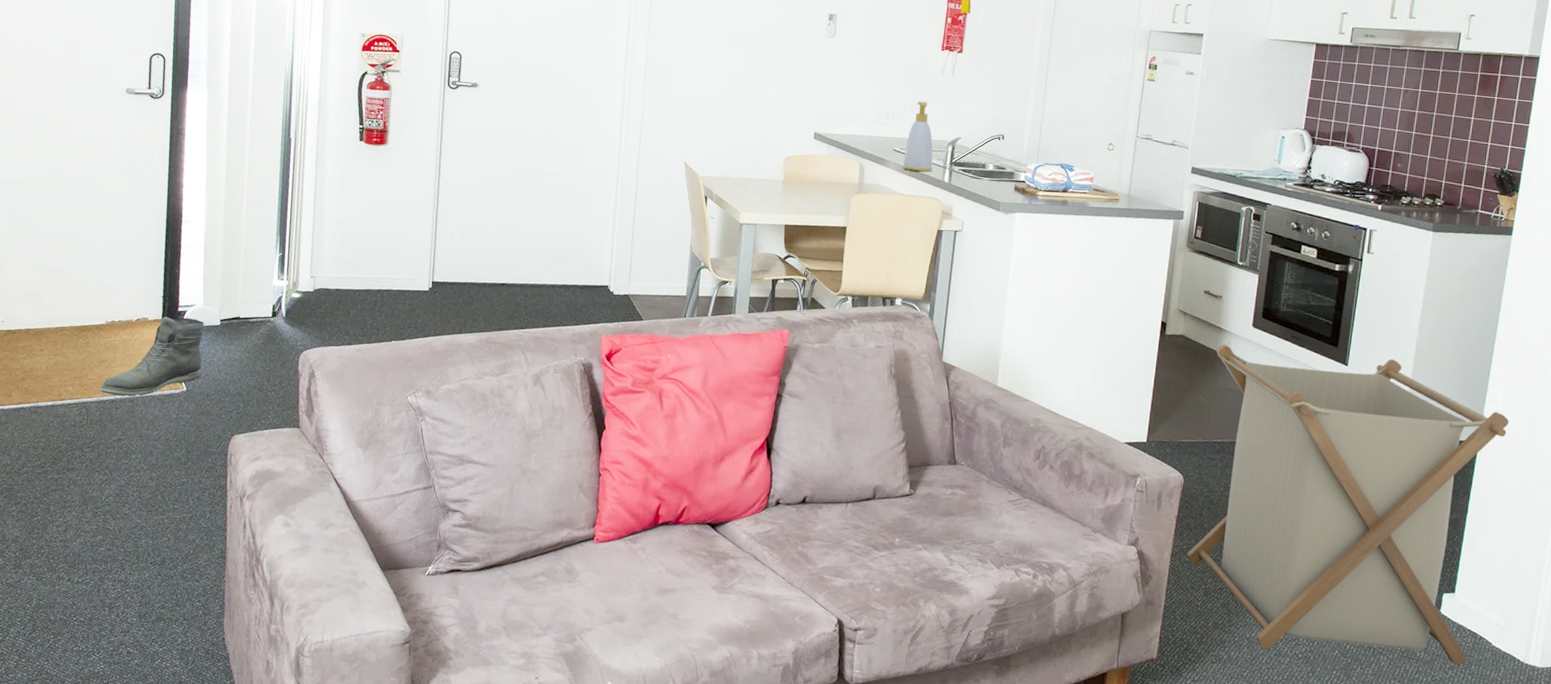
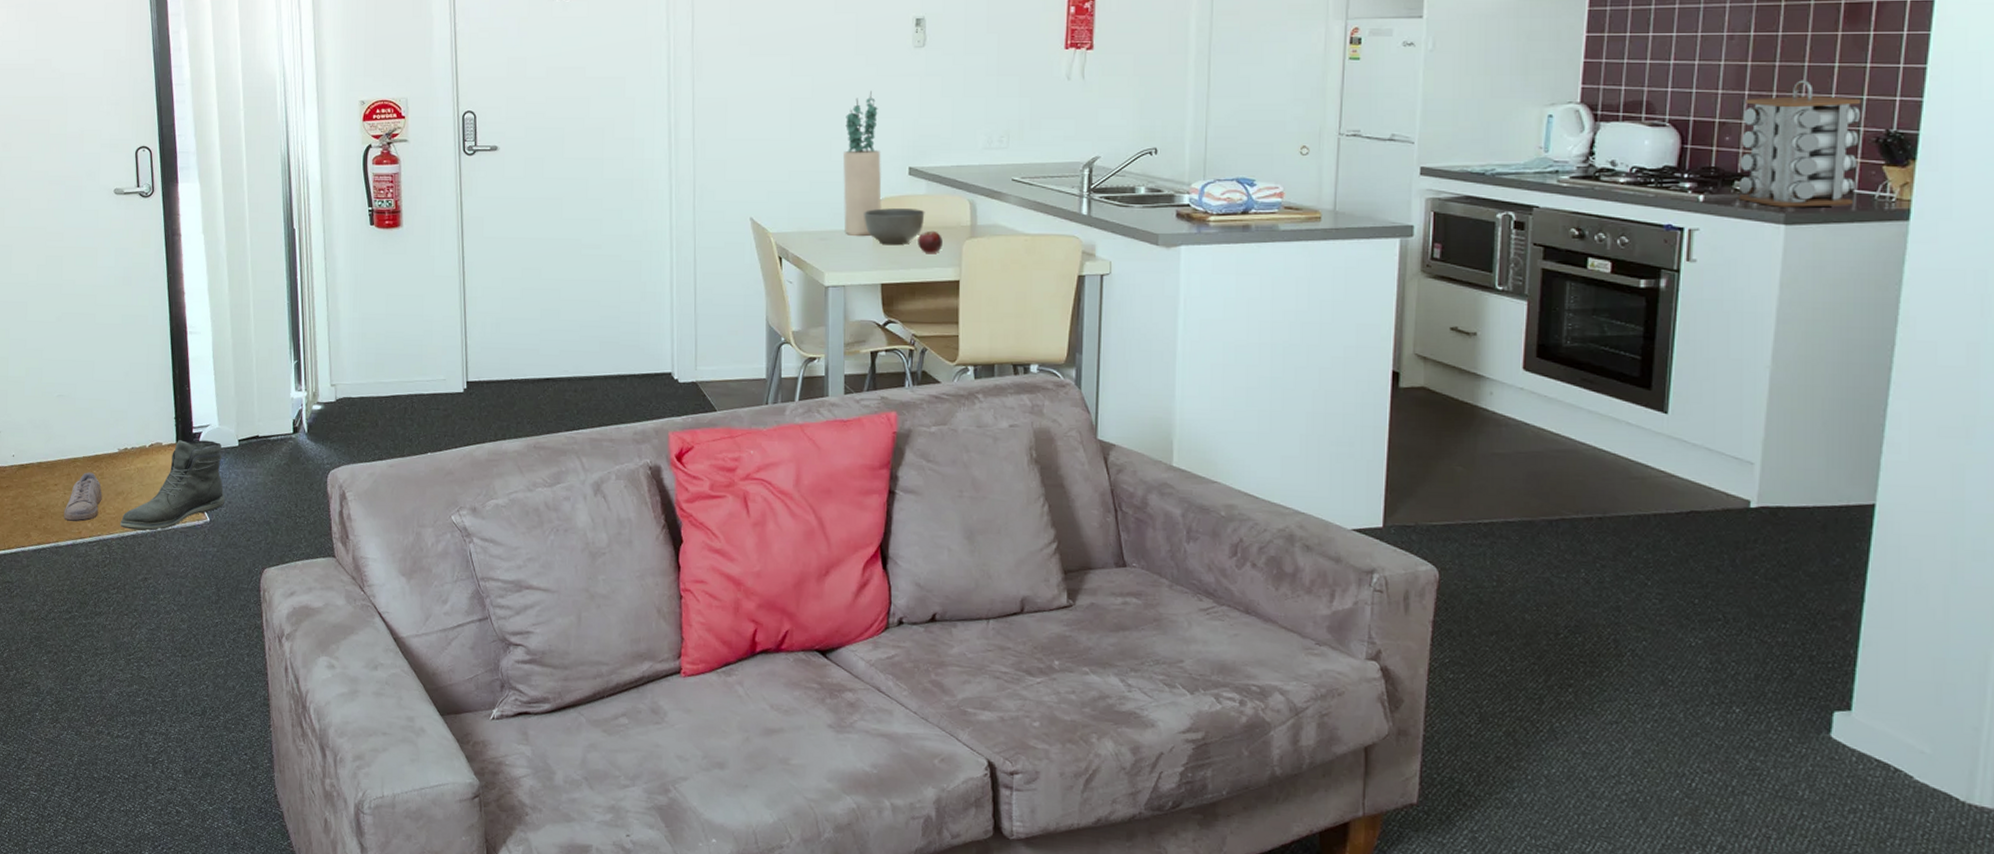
shoe: none [46,340,86,385] -> present [64,472,102,522]
vase: none [759,68,794,185] -> present [842,91,882,236]
bowl: none [775,163,824,195] -> present [864,208,925,246]
fruit: none [816,185,836,204] -> present [918,230,943,253]
soap bottle: present [902,101,933,173] -> none [1025,115,1065,204]
laundry basket: present [1186,344,1509,665] -> none [1450,394,1921,807]
spice rack: none [1404,127,1487,222] -> present [1738,80,1862,209]

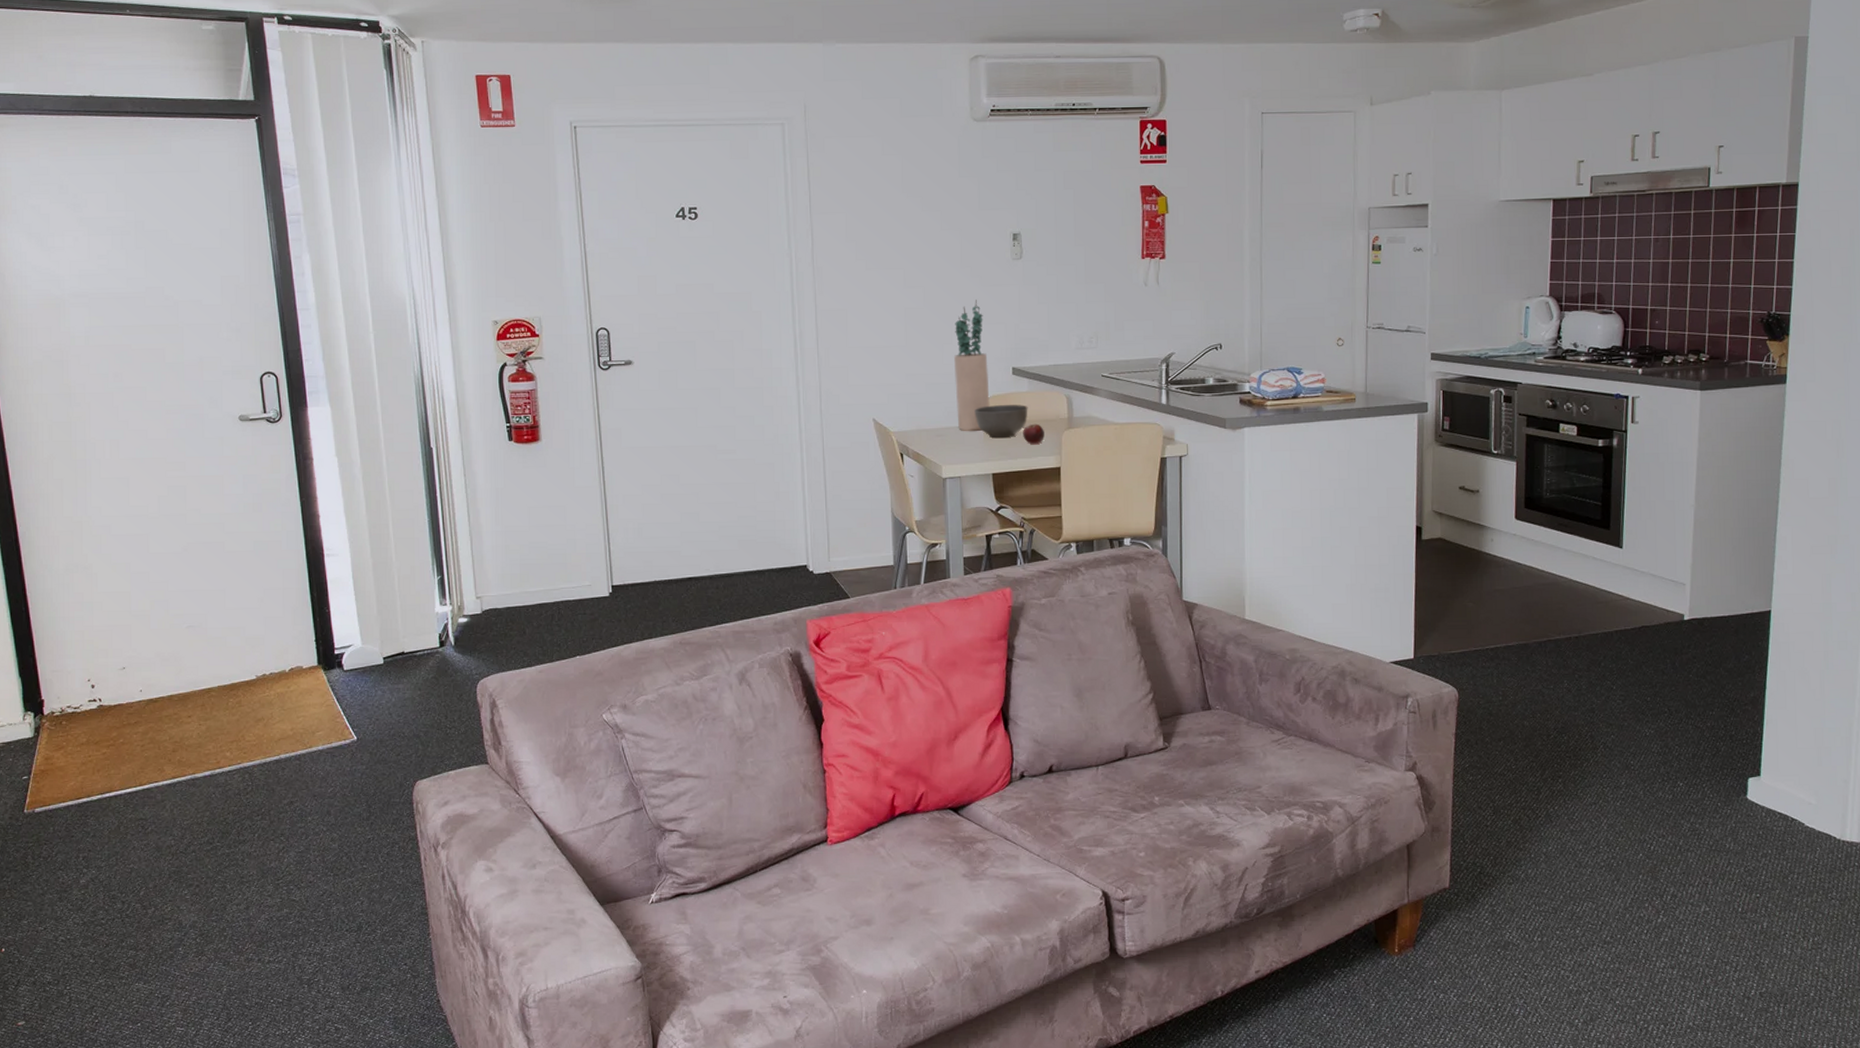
shoe: present [64,472,102,522] -> none [200,701,241,753]
boot: present [120,440,226,531] -> none [261,660,372,755]
spice rack: present [1738,80,1862,209] -> none [1666,273,1750,378]

